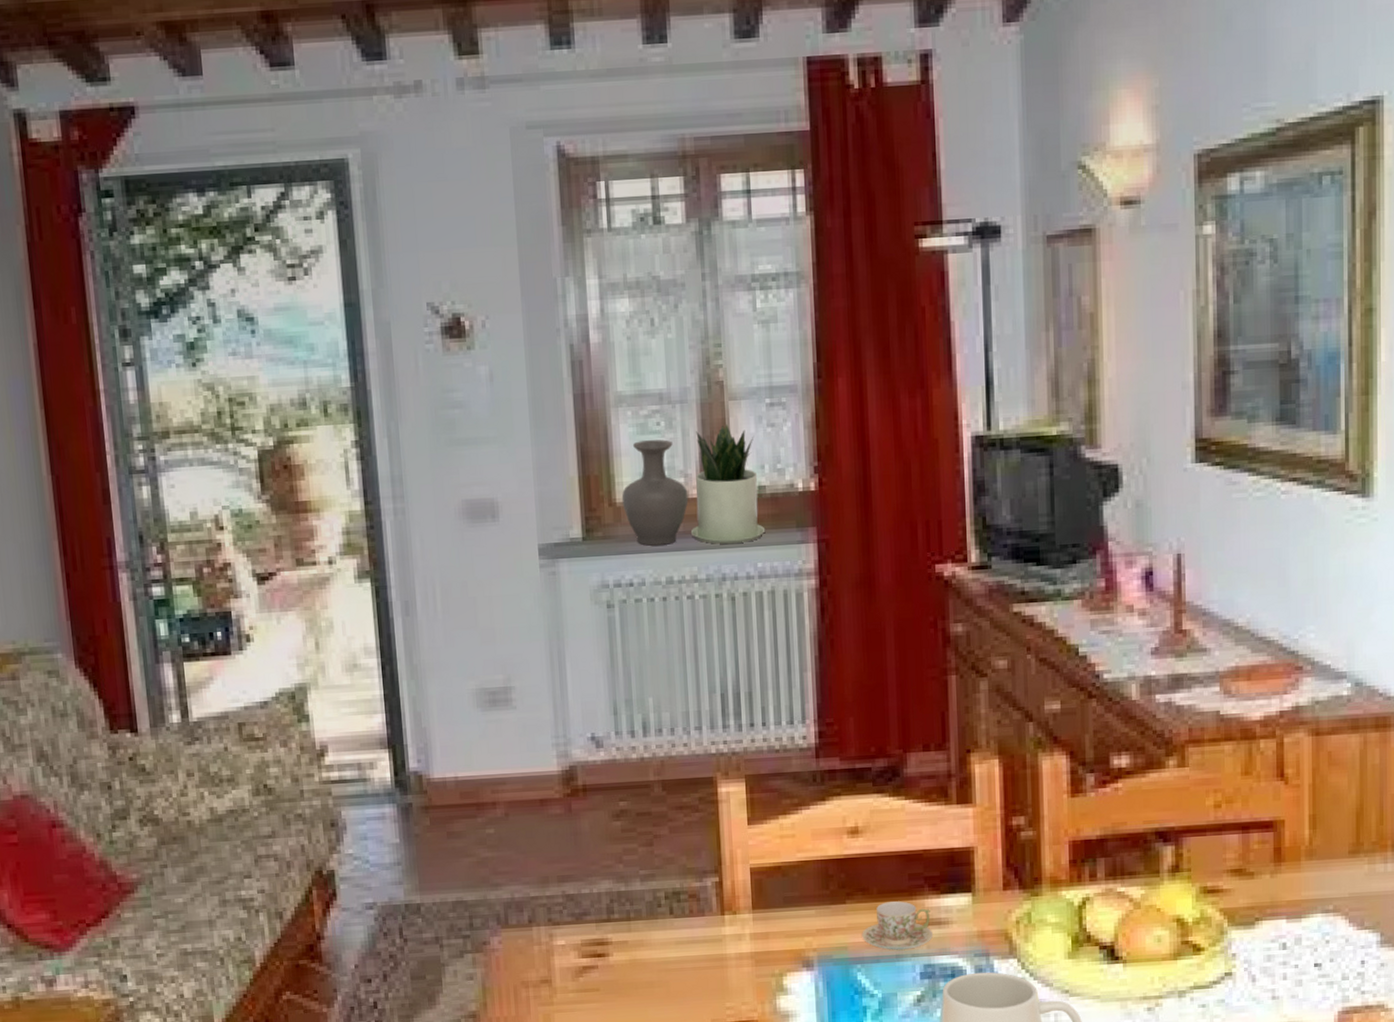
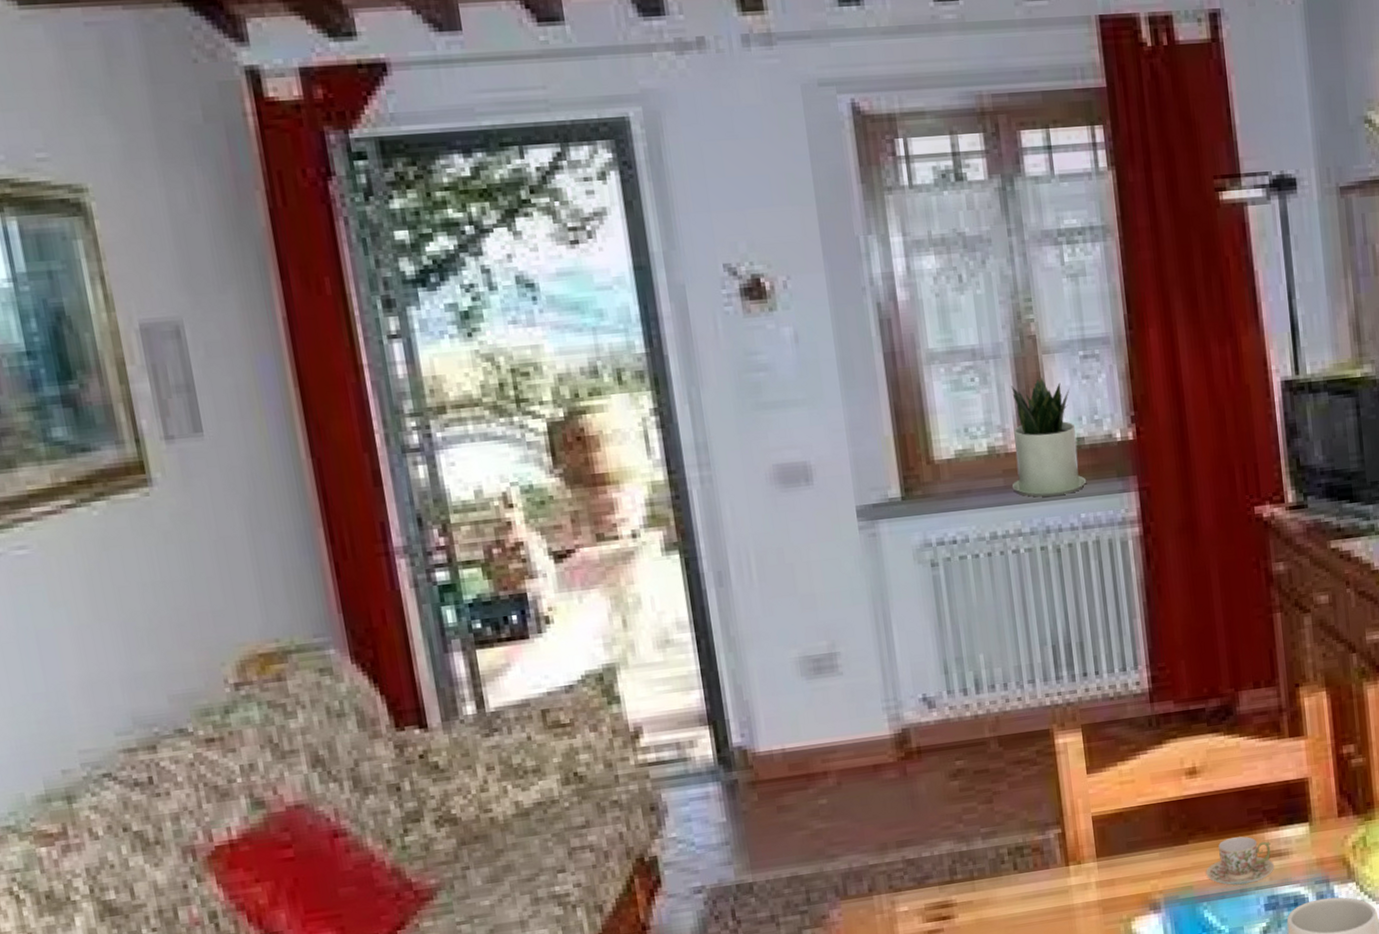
vase: present [621,439,689,546] -> none [939,395,1008,502]

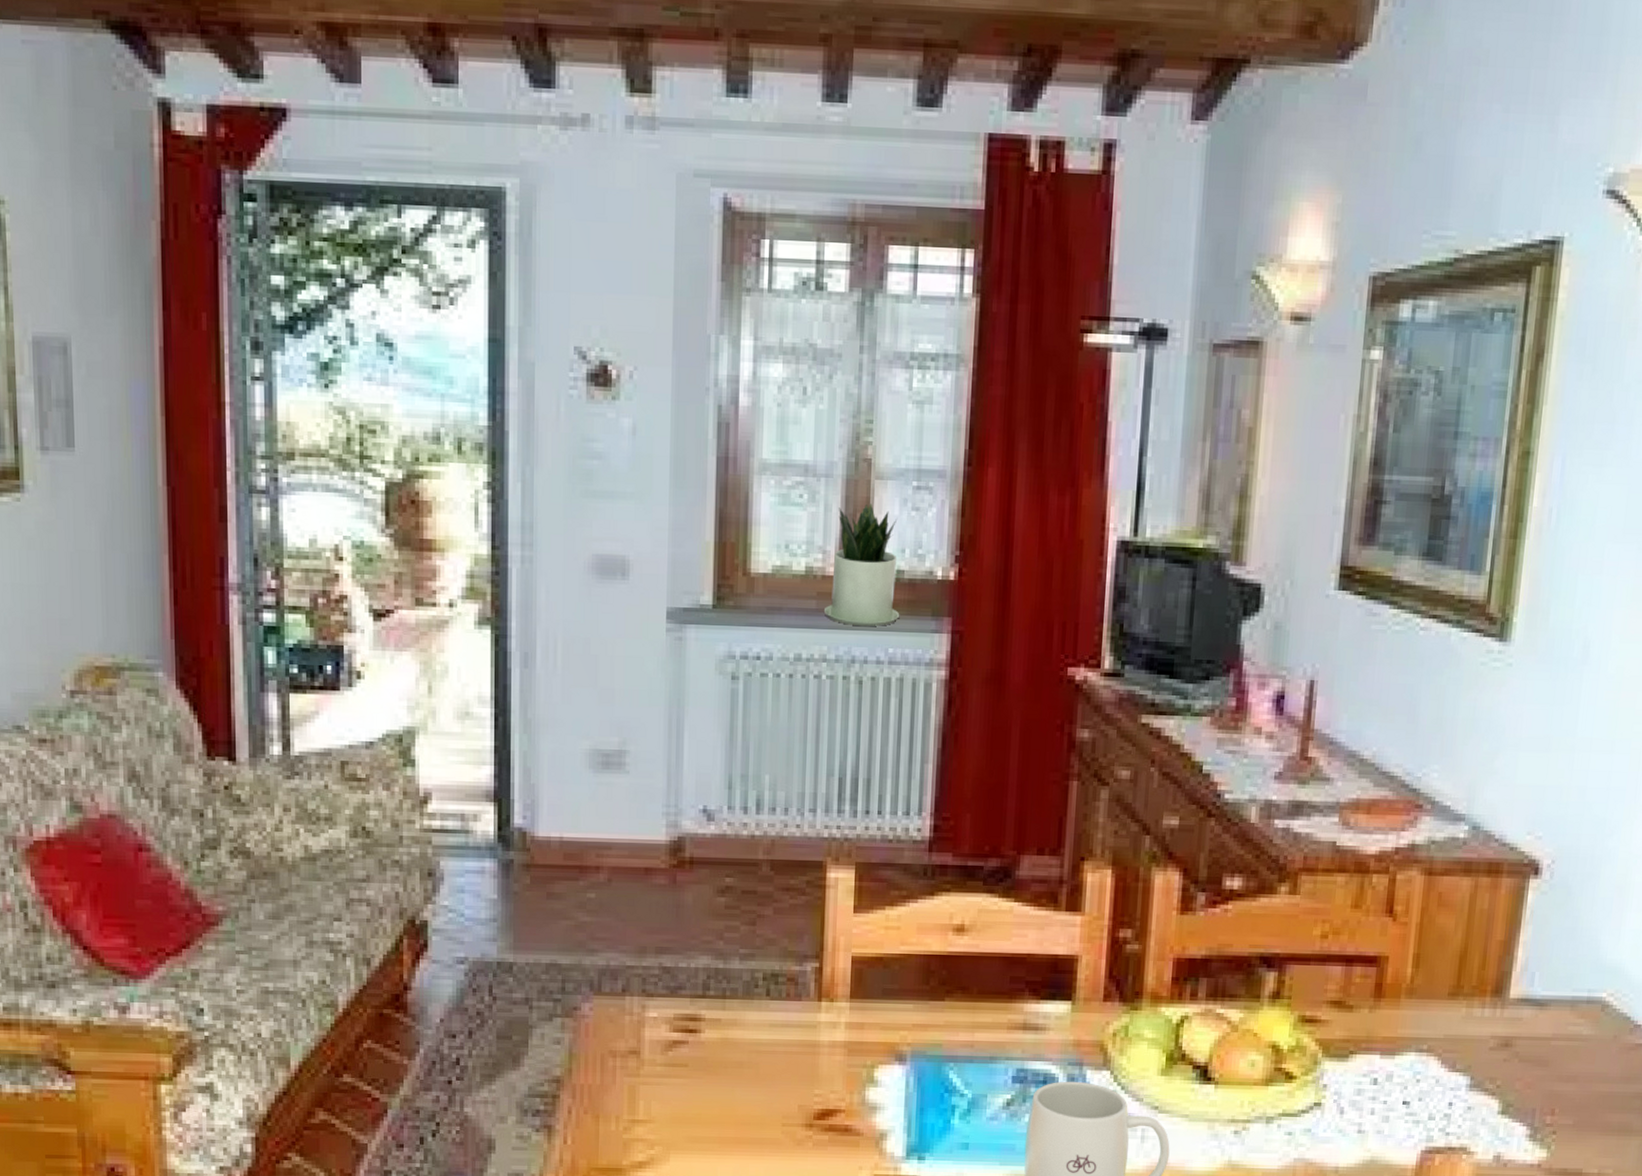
teacup: present [1206,836,1274,885] -> none [958,1003,1029,1052]

